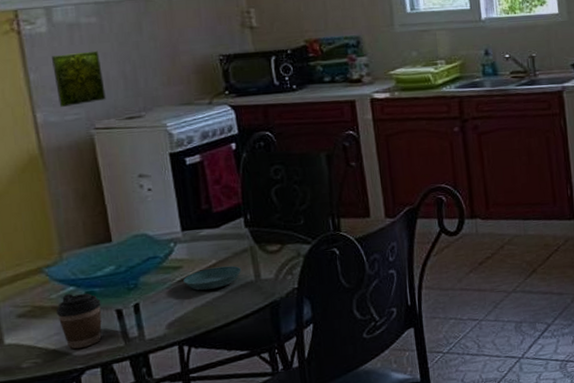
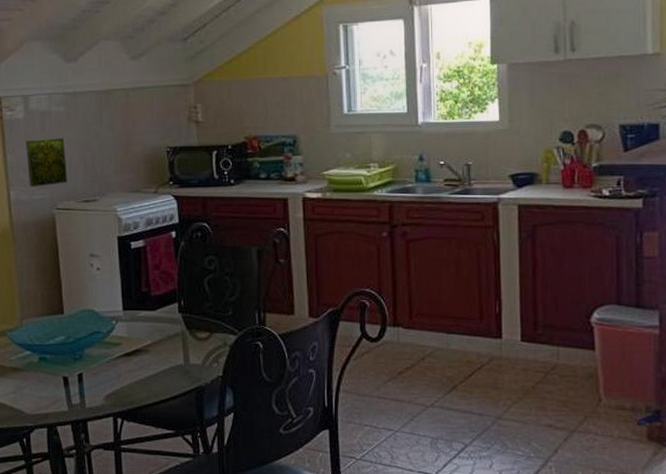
coffee cup: present [55,293,102,349] -> none [14,357,51,408]
saucer: present [183,265,242,291] -> none [121,348,173,369]

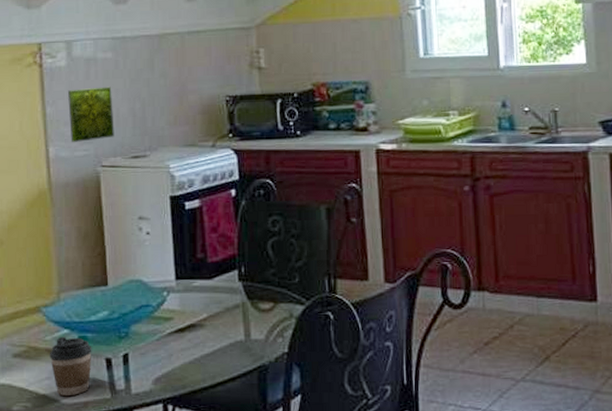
coffee cup: none [14,357,51,408] -> present [49,336,92,396]

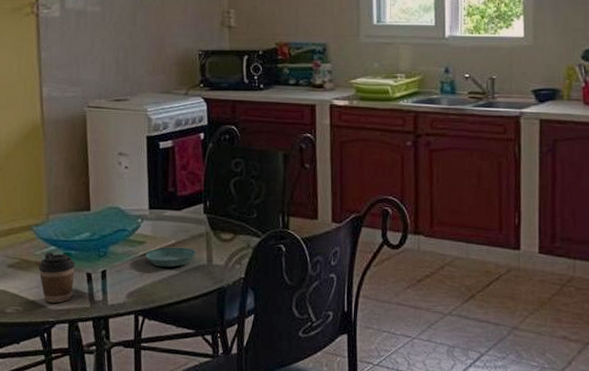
decorative tile: present [68,86,114,142] -> none [60,37,100,84]
saucer: none [173,322,232,346] -> present [145,247,197,268]

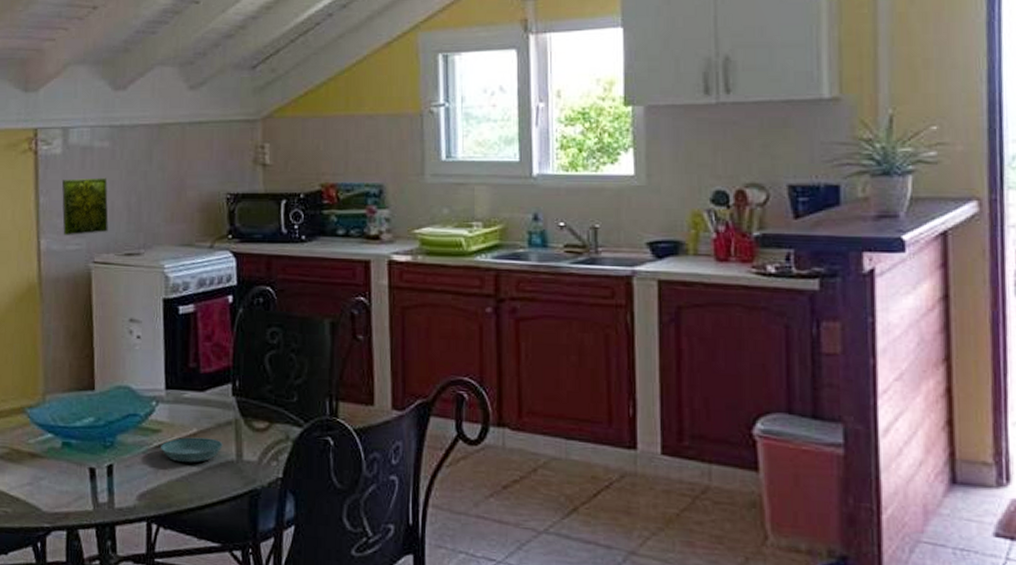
coffee cup: present [38,252,75,303] -> none [31,440,76,505]
decorative tile: none [60,37,100,84] -> present [62,177,109,235]

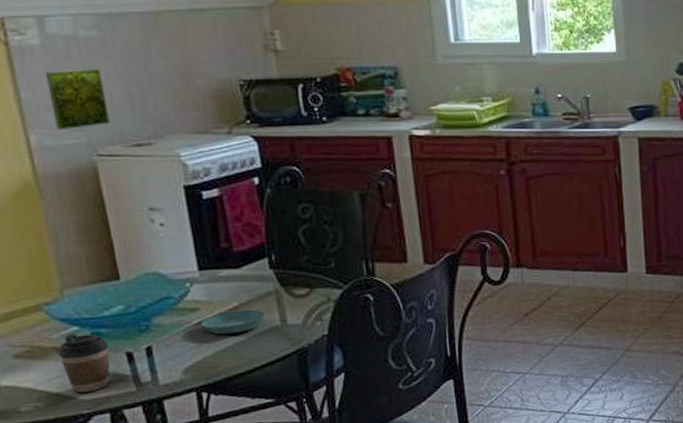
coffee cup: none [31,440,76,505] -> present [57,333,111,393]

